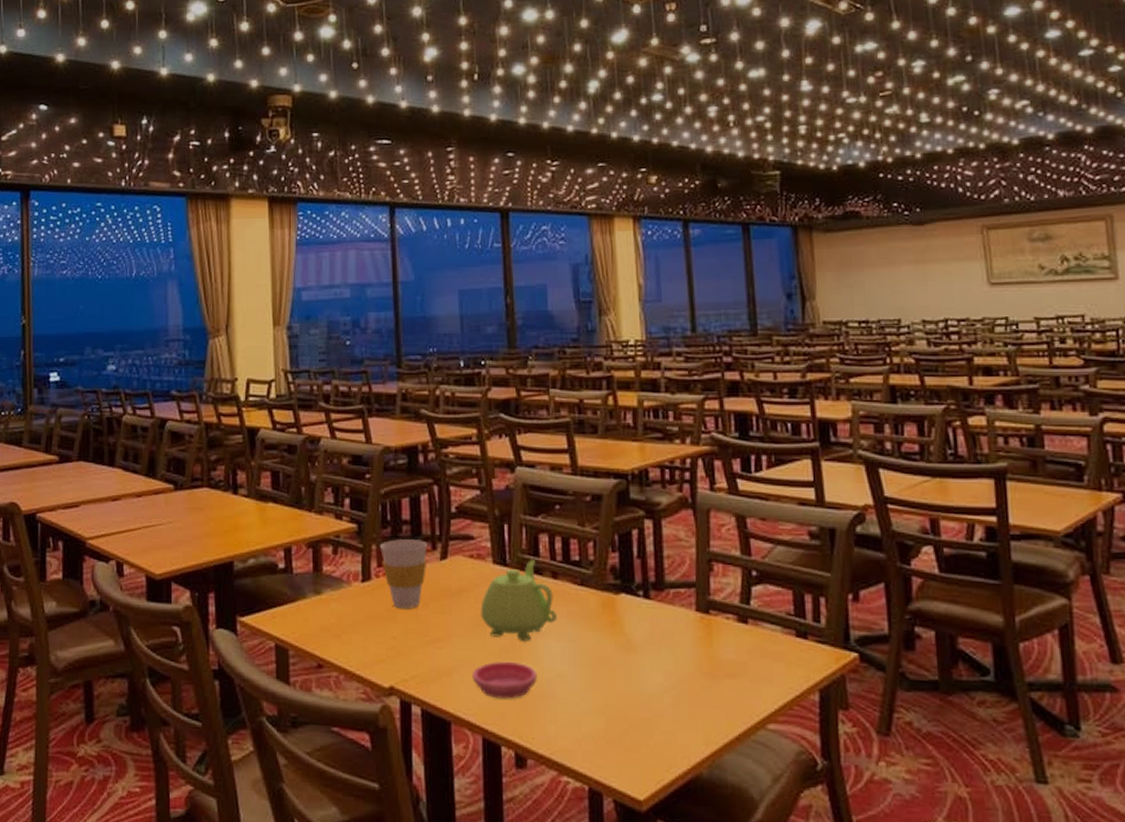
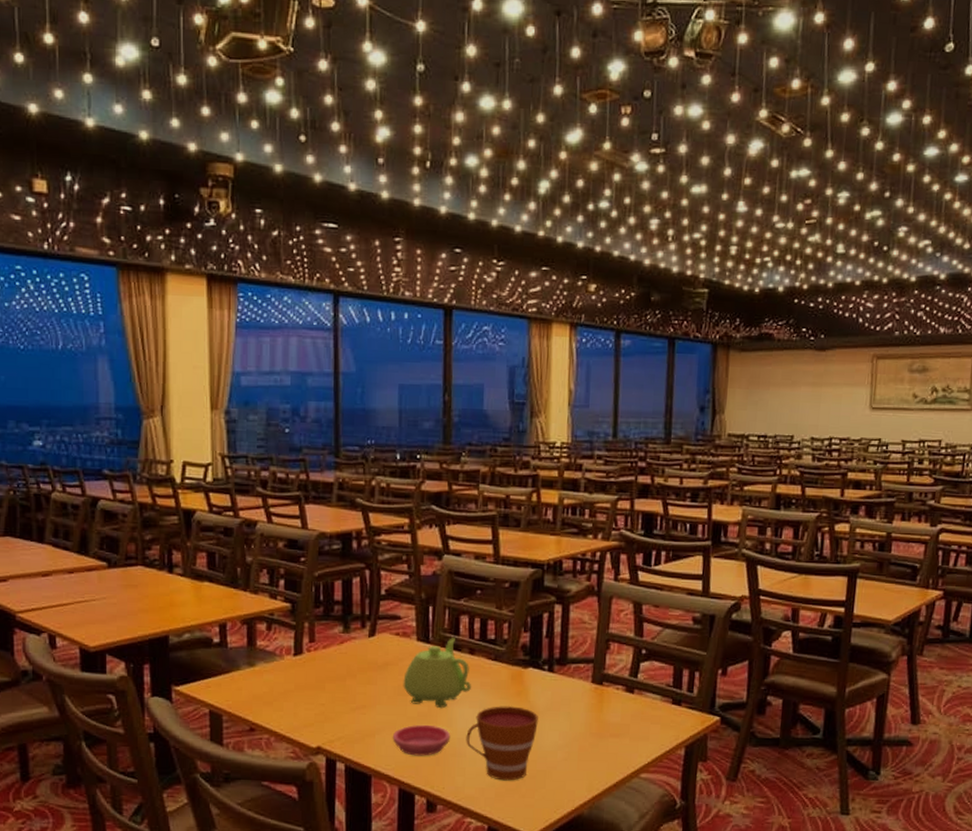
cup: present [379,539,427,609] -> none [311,618,357,680]
cup: none [555,639,637,731] -> present [466,706,538,781]

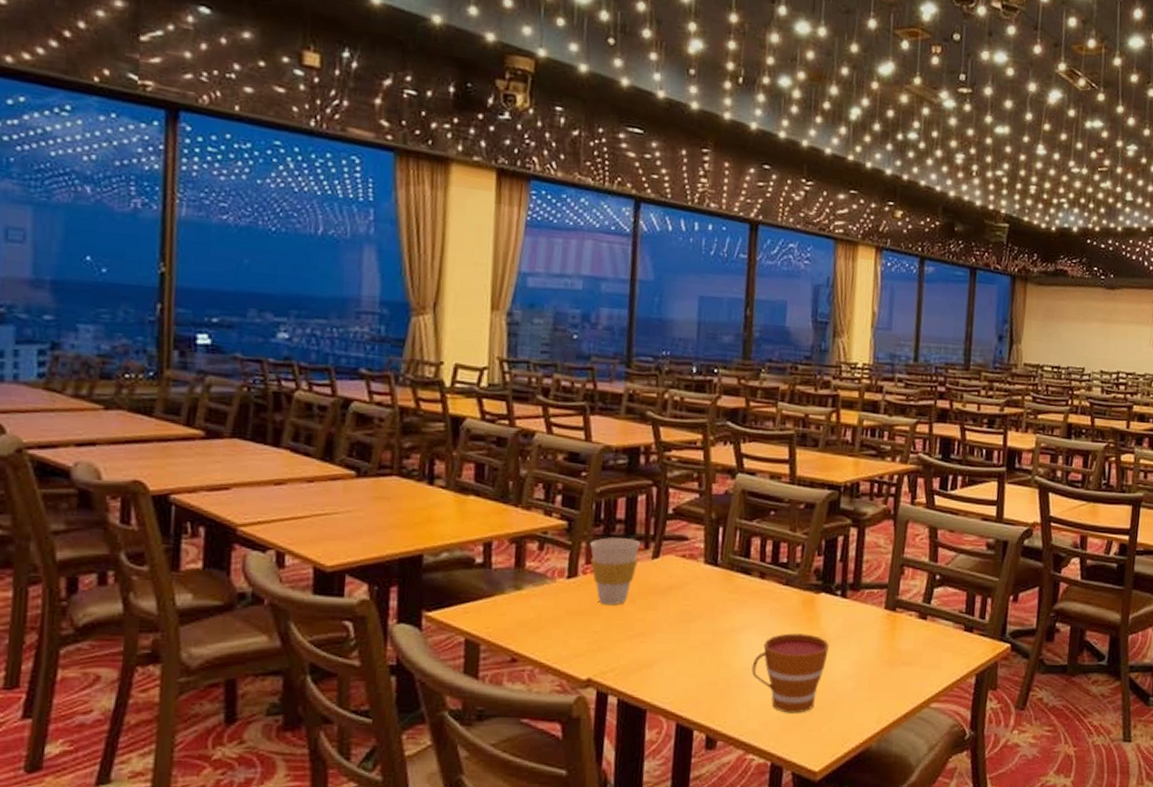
cup: none [311,618,357,680] -> present [589,537,640,605]
saucer: present [392,724,451,756] -> none [672,653,736,688]
teapot: present [403,638,471,709] -> none [686,561,760,636]

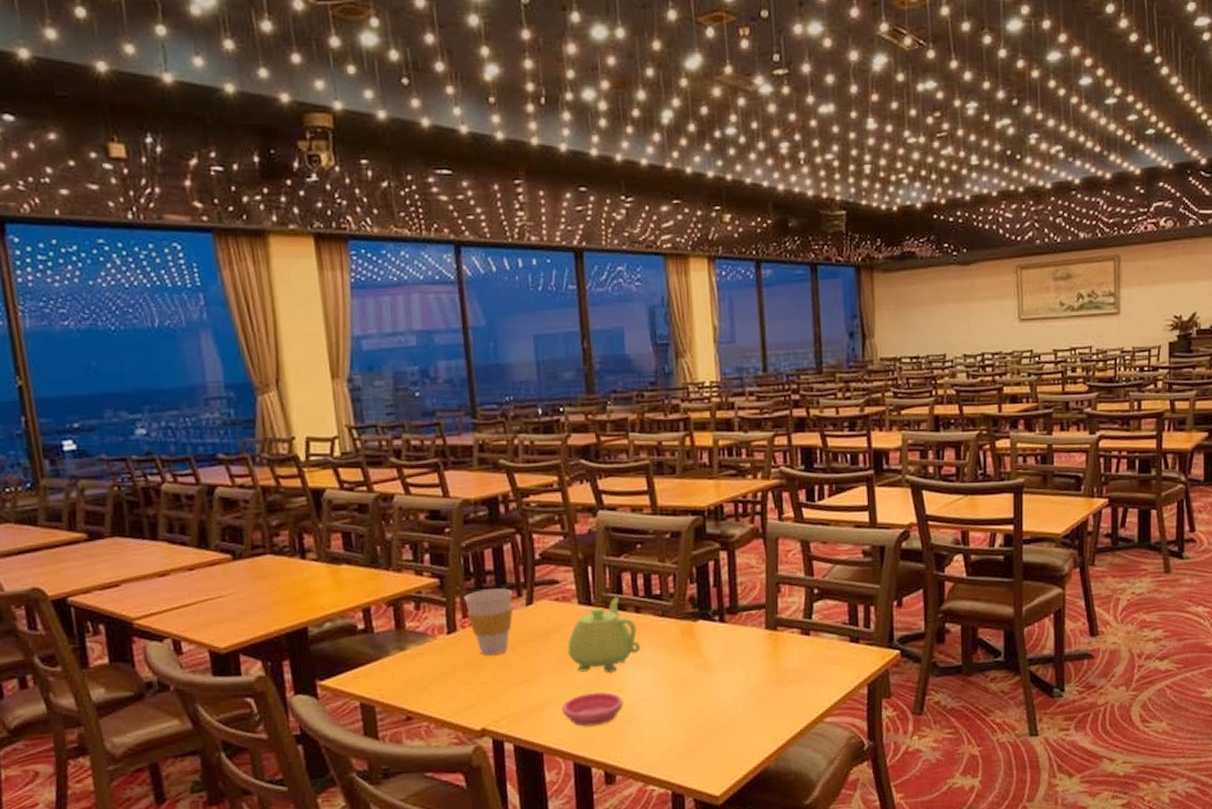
saucer: none [672,653,736,688] -> present [561,691,624,727]
teapot: none [686,561,760,636] -> present [567,597,640,674]
cup: present [751,633,829,713] -> none [640,662,714,742]

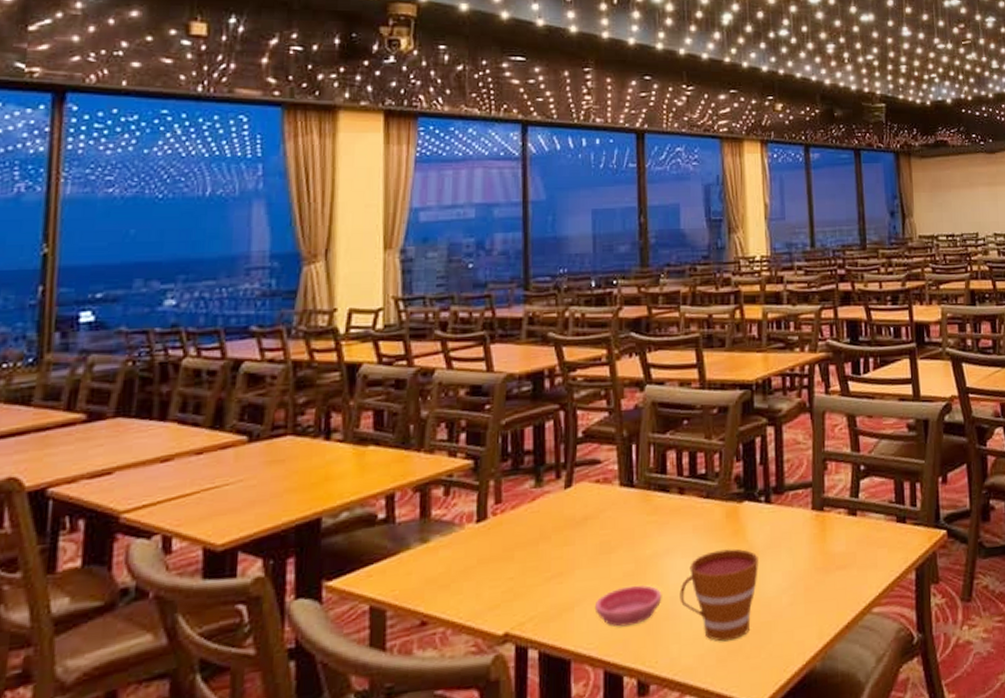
cup: present [463,588,513,656] -> none [498,469,551,547]
teapot: present [567,597,640,674] -> none [605,477,682,564]
cup: none [640,662,714,742] -> present [680,548,758,642]

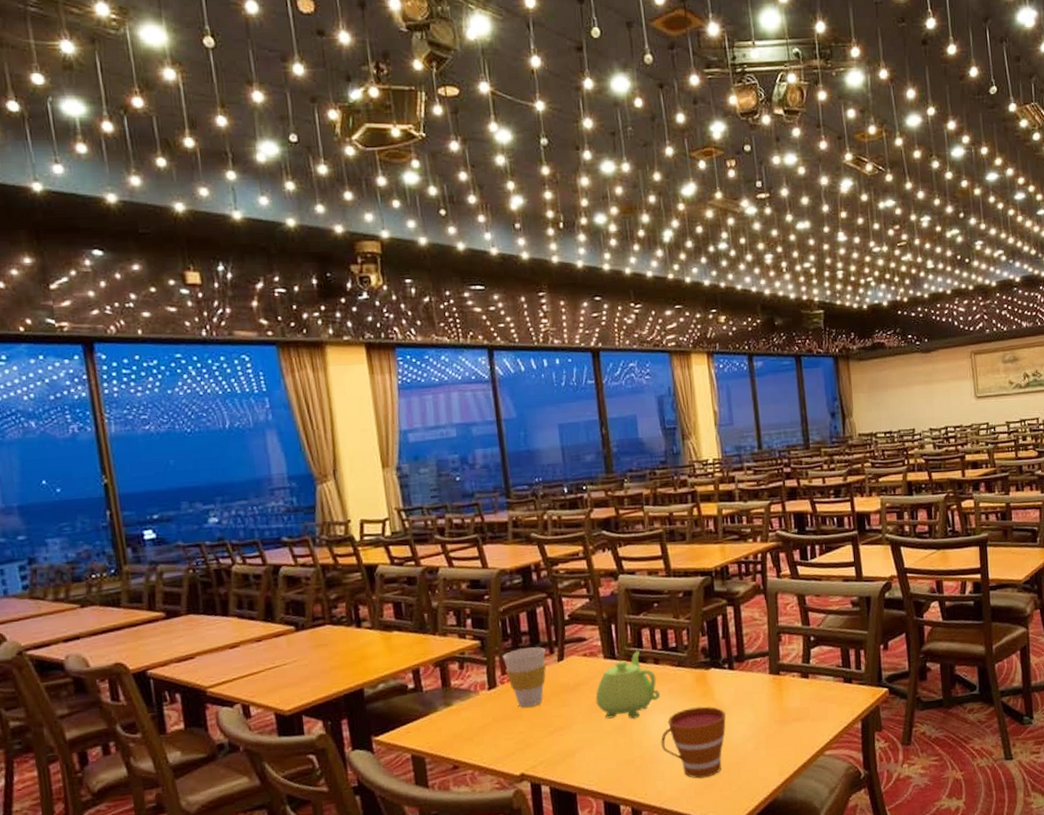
cup: none [498,469,551,547] -> present [502,647,546,708]
saucer: present [594,584,662,627] -> none [591,735,647,768]
teapot: none [605,477,682,564] -> present [595,651,660,719]

